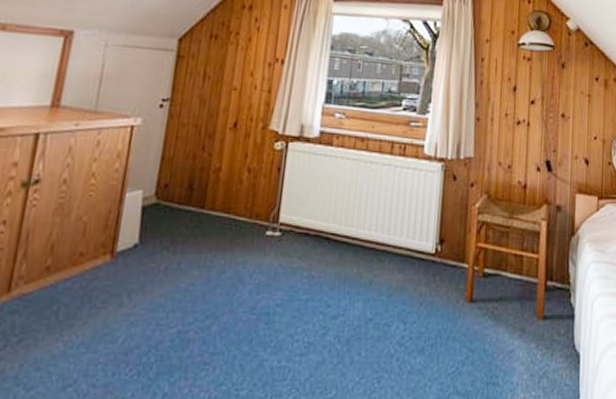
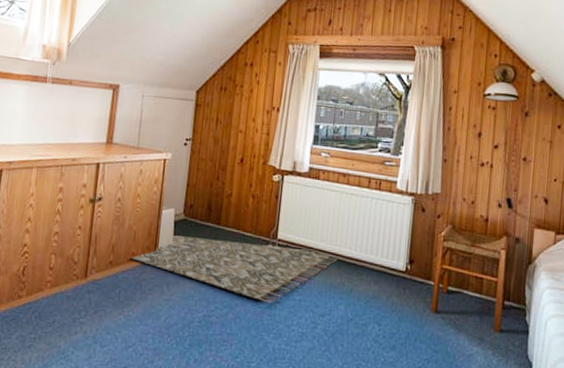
rug: none [74,225,356,306] -> present [129,235,340,303]

